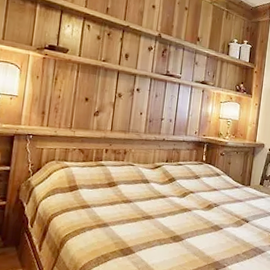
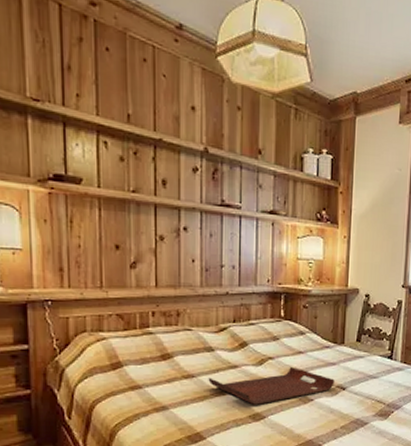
serving tray: none [142,201,241,229] -> present [208,367,335,405]

